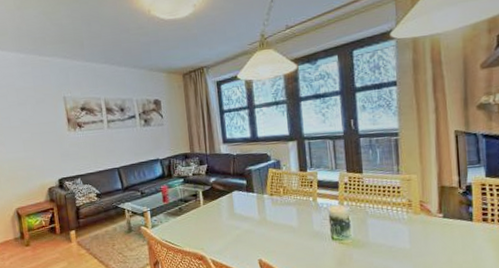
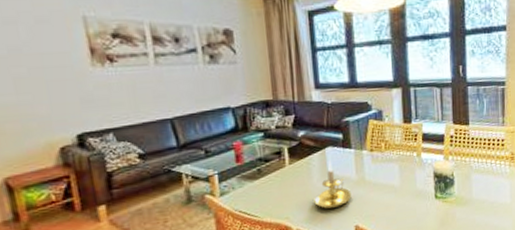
candle holder: none [223,202,255,244] -> present [314,160,352,210]

